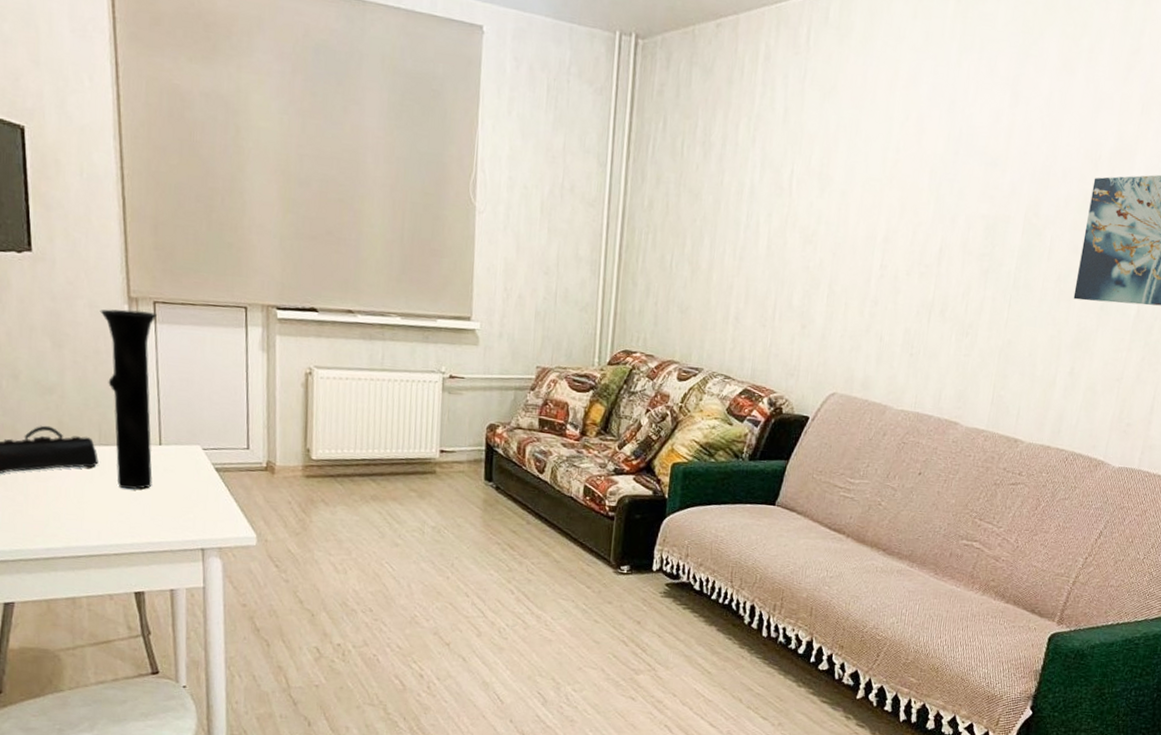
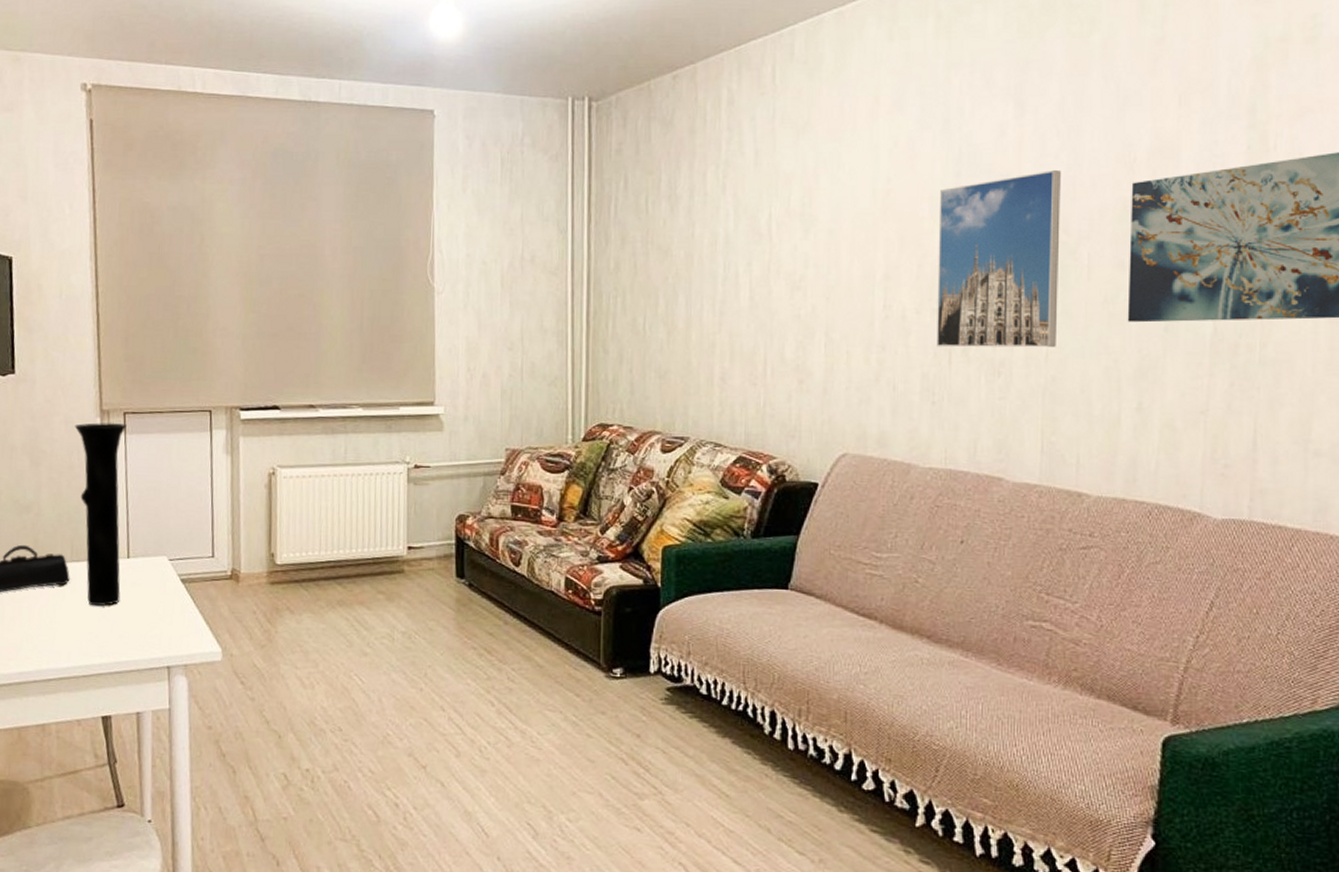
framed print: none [920,158,1040,315] -> present [937,170,1061,348]

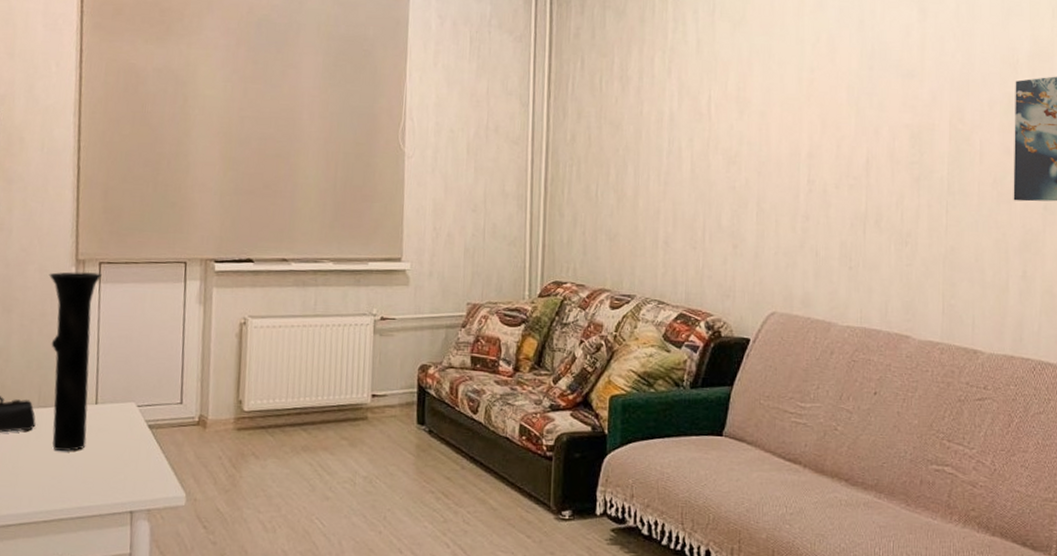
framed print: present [937,170,1061,348] -> none [853,68,957,221]

